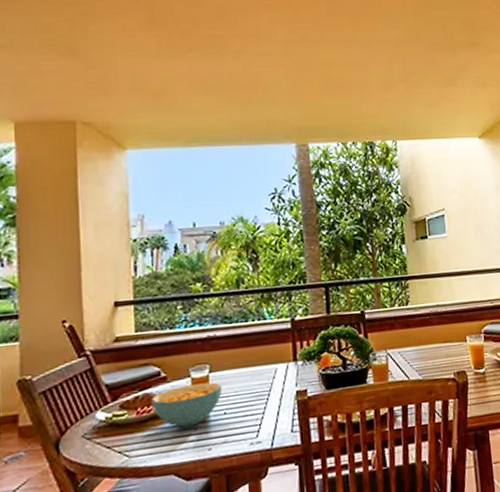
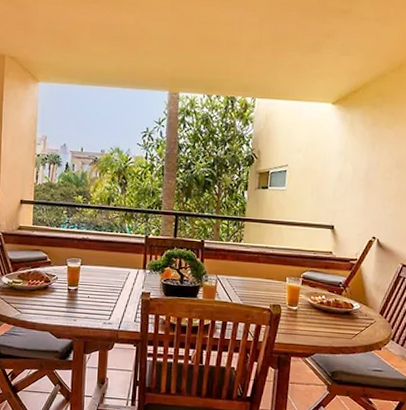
cereal bowl: present [151,382,223,428] -> none [39,270,89,301]

